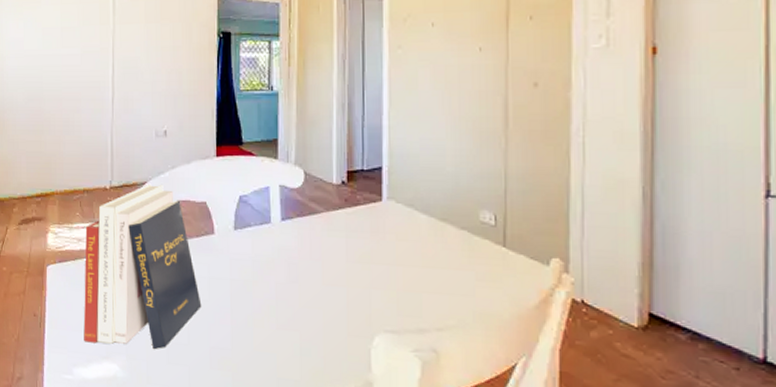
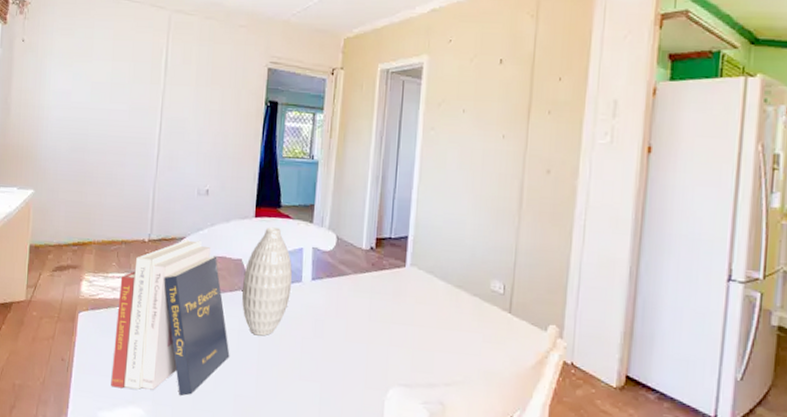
vase: none [208,166,261,283] -> present [241,227,293,336]

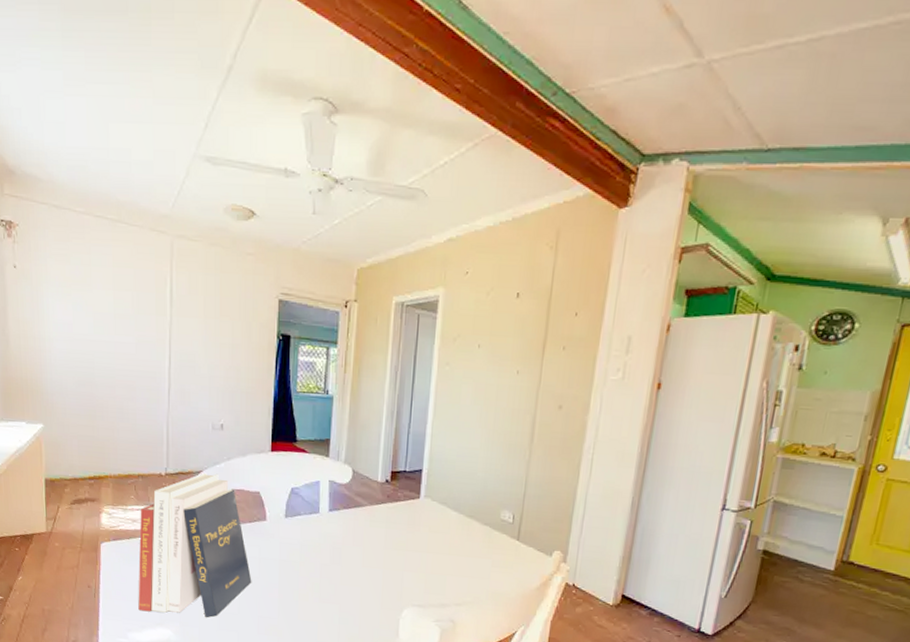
vase: present [241,227,293,336] -> none [261,461,310,564]

